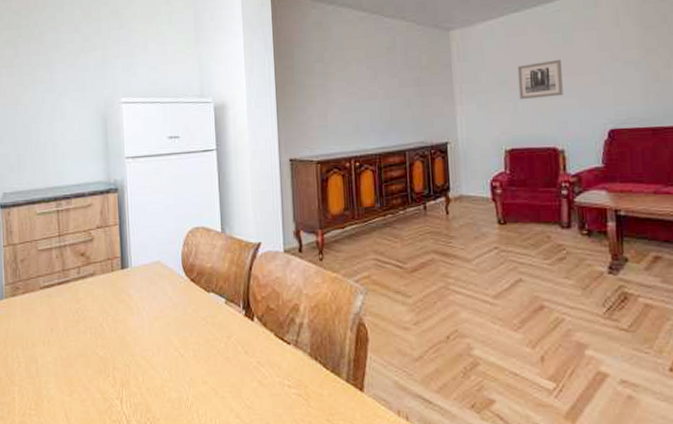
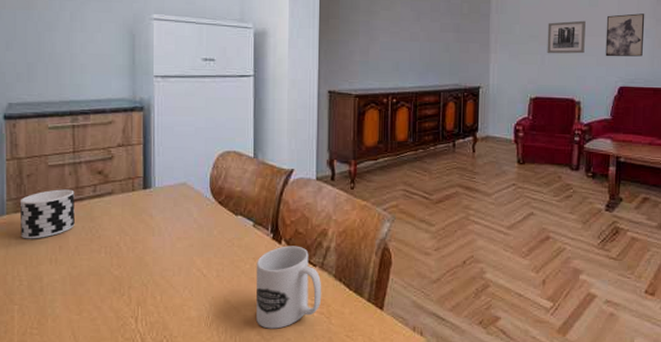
cup: none [15,272,63,322] -> present [19,189,75,239]
mug: none [230,323,299,412] -> present [255,246,322,329]
wall art: none [585,44,634,97] -> present [605,13,645,57]

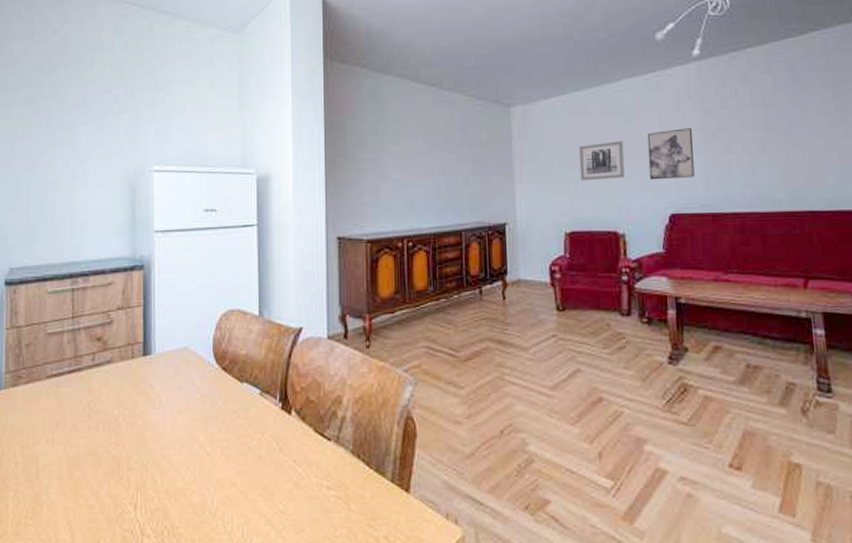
cup: present [19,189,75,239] -> none [17,359,73,416]
mug: present [255,246,322,329] -> none [264,416,339,517]

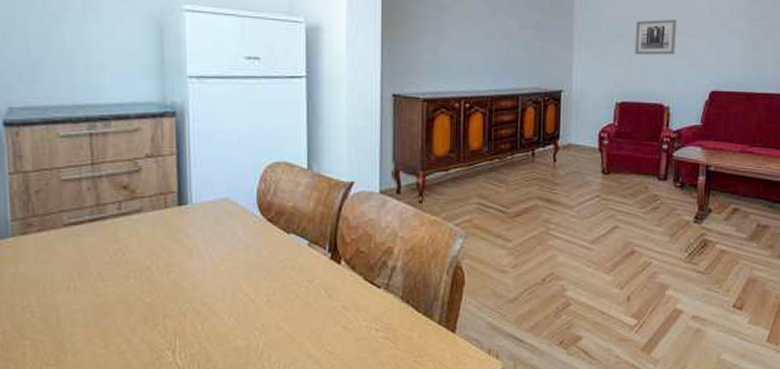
wall art: present [647,128,695,180] -> none [696,12,739,59]

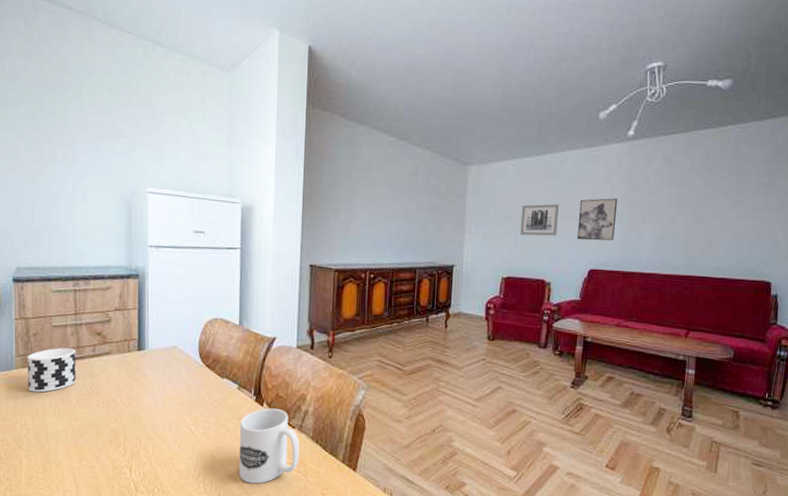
cup: none [27,207,96,265] -> present [27,348,76,393]
mug: none [312,266,388,357] -> present [239,408,300,484]
wall art: none [696,12,739,59] -> present [577,198,618,241]

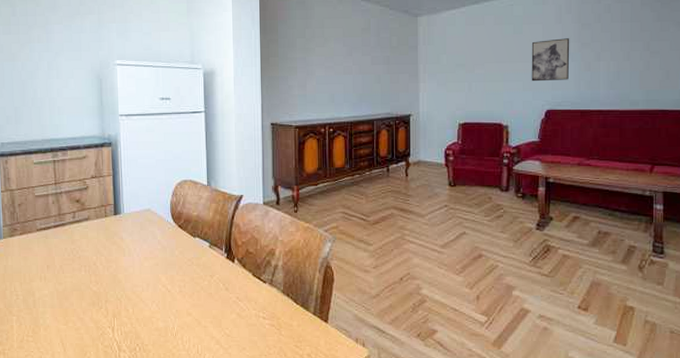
cup: present [27,348,76,393] -> none [13,216,59,260]
mug: present [239,408,300,484] -> none [213,264,272,339]
wall art: present [520,204,559,236] -> none [474,48,511,81]

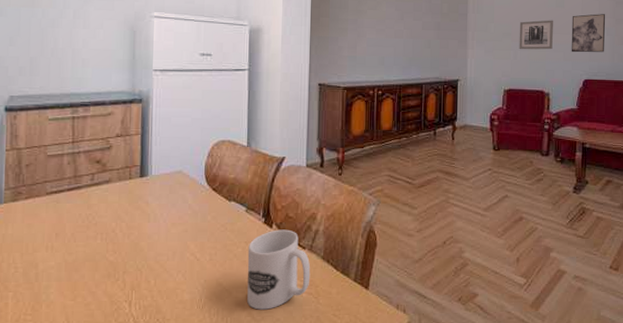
mug: none [213,264,272,339] -> present [247,229,311,310]
wall art: none [474,48,511,81] -> present [519,20,553,50]

